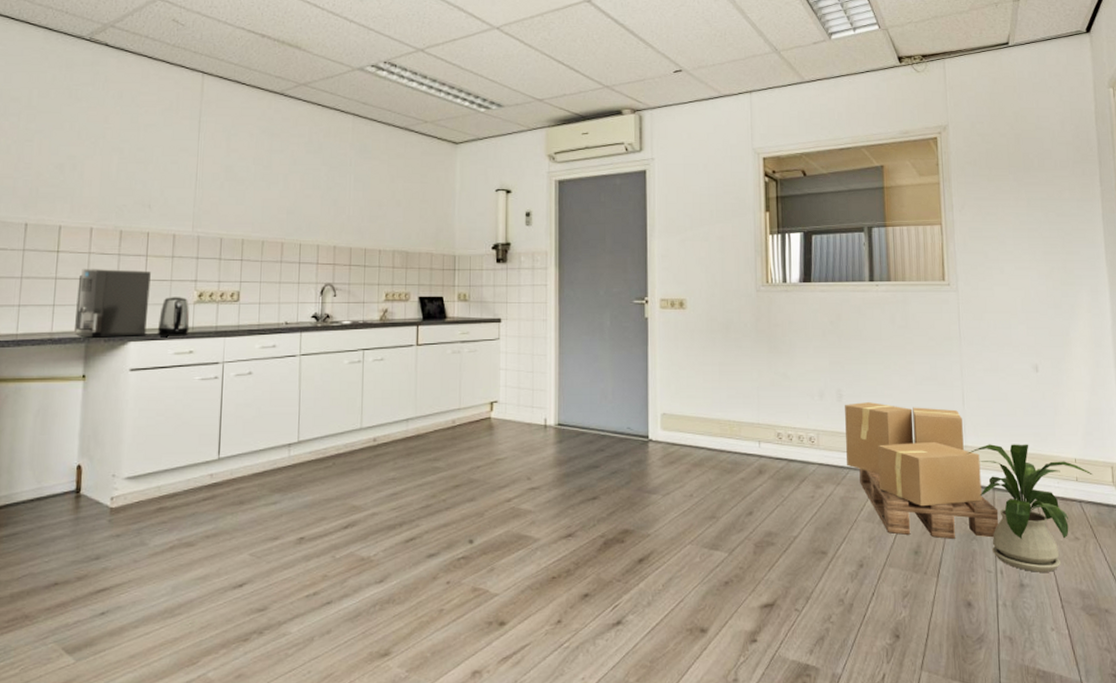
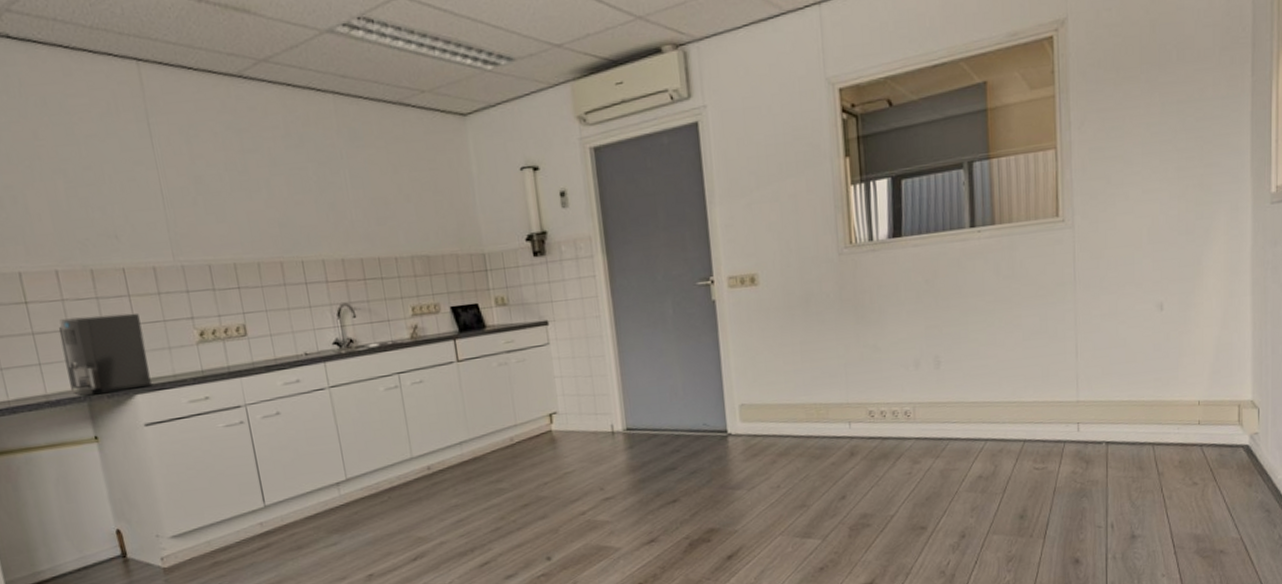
kettle: present [157,297,190,336] -> none [160,338,200,385]
cardboard boxes: present [845,402,999,539] -> none [943,363,1112,501]
house plant: present [965,444,1092,572] -> none [1077,391,1217,523]

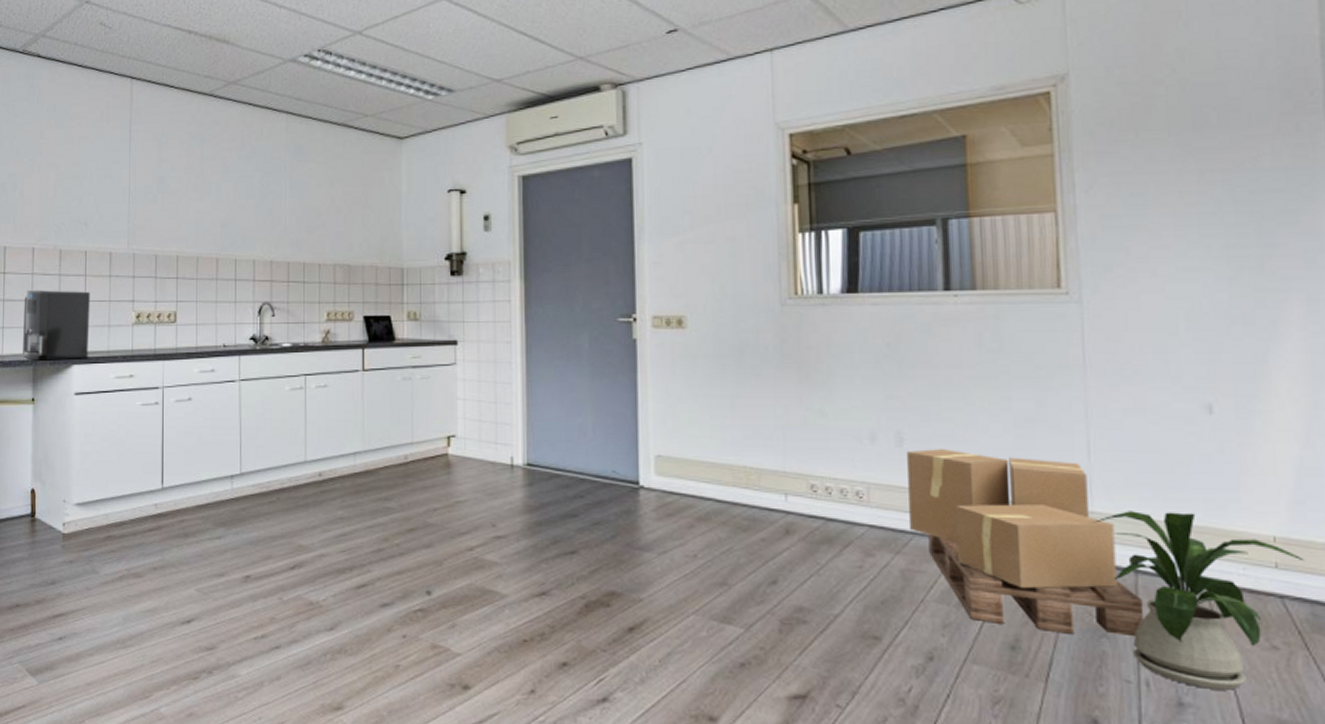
cardboard boxes: none [943,363,1112,501] -> present [907,449,1145,637]
house plant: none [1077,391,1217,523] -> present [1091,511,1304,690]

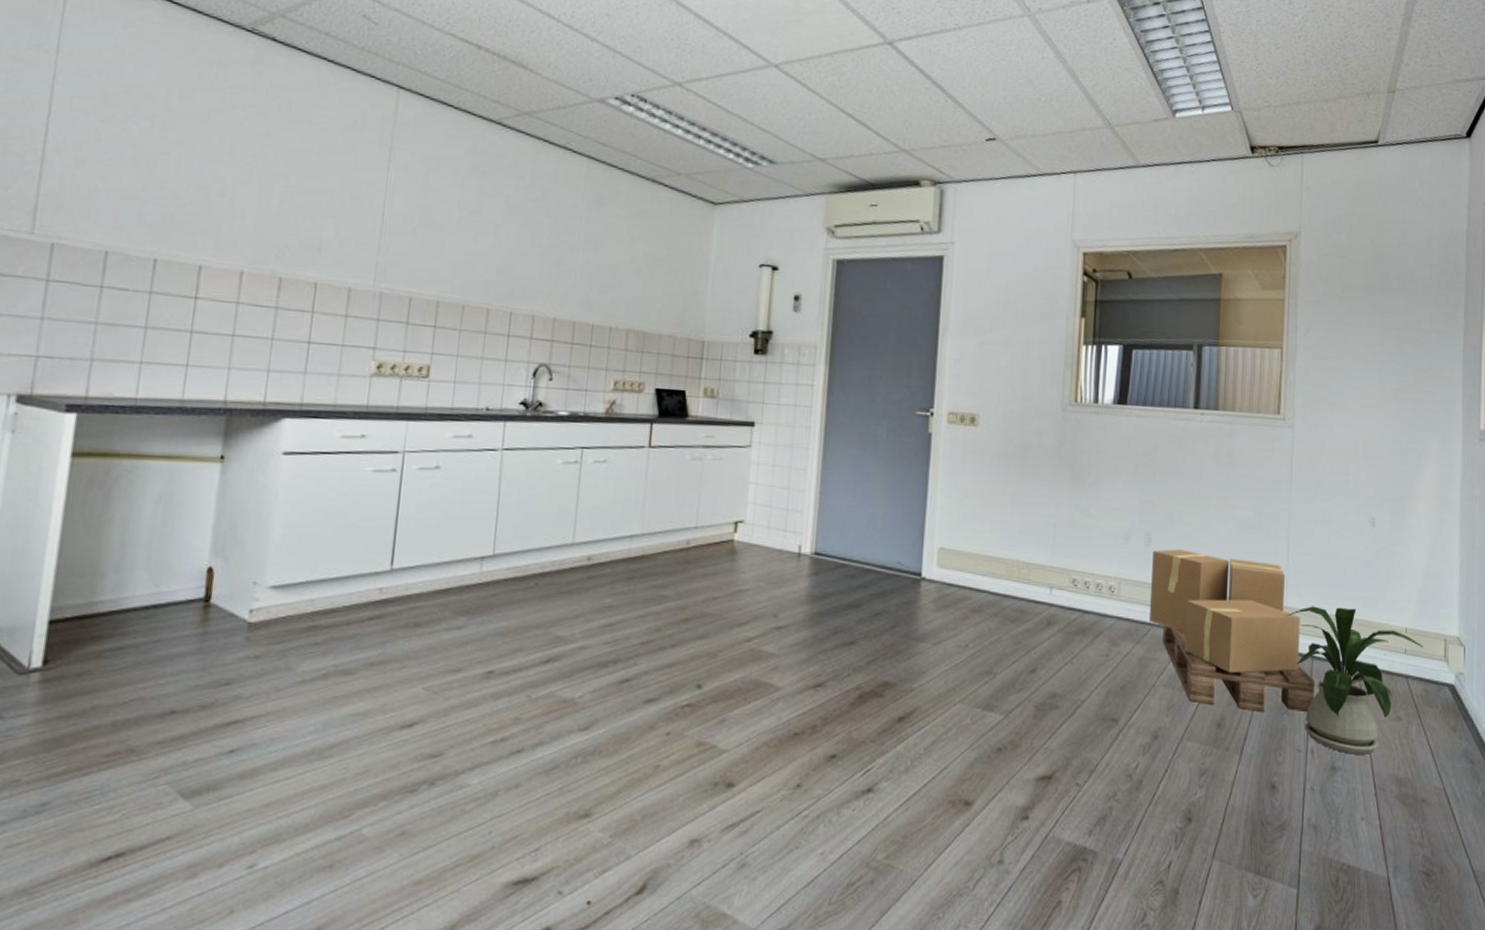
coffee machine: present [22,289,90,361] -> none [211,321,317,413]

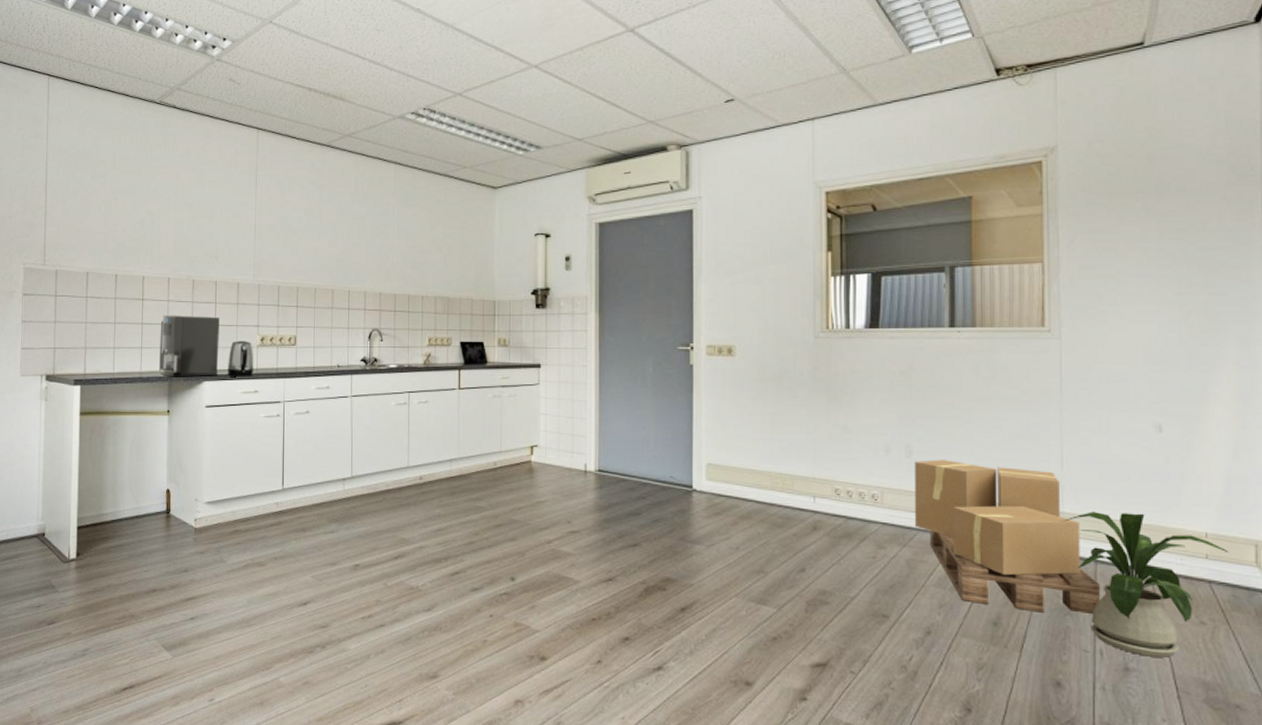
coffee machine: none [211,321,317,413] -> present [158,314,220,377]
kettle: none [320,365,365,416] -> present [227,341,254,377]

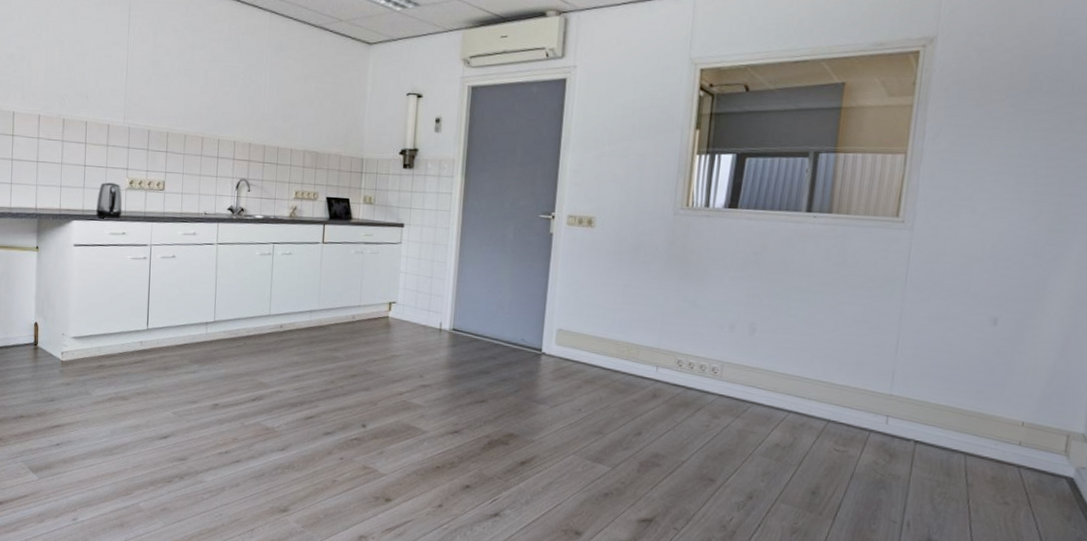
coffee machine: present [158,314,220,377] -> none [28,151,89,216]
cardboard boxes: present [915,460,1101,615] -> none [750,338,917,490]
house plant: present [1061,511,1228,658] -> none [889,396,1041,532]

